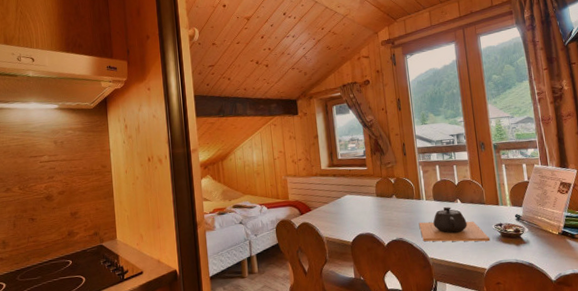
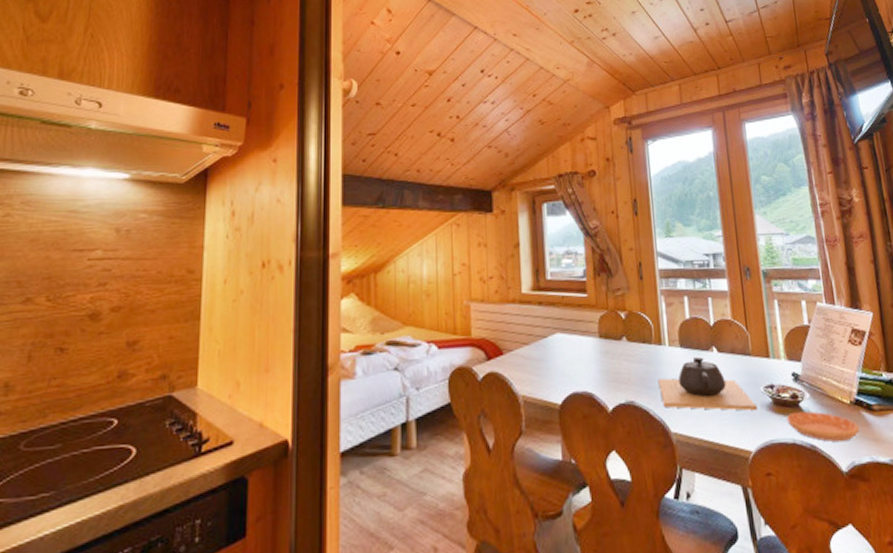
saucer: none [511,240,565,261] -> present [787,411,860,442]

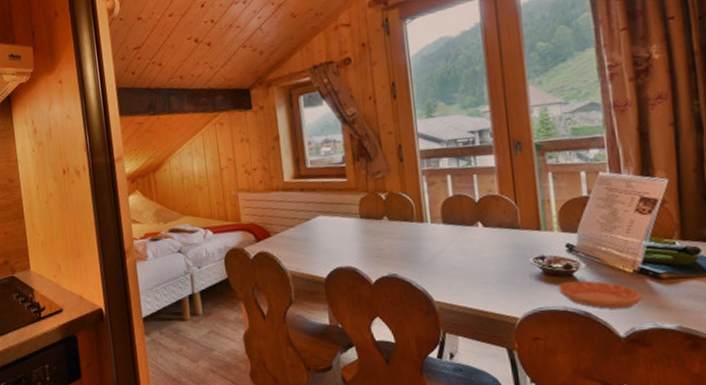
teapot: present [658,357,758,411] -> none [420,232,526,281]

